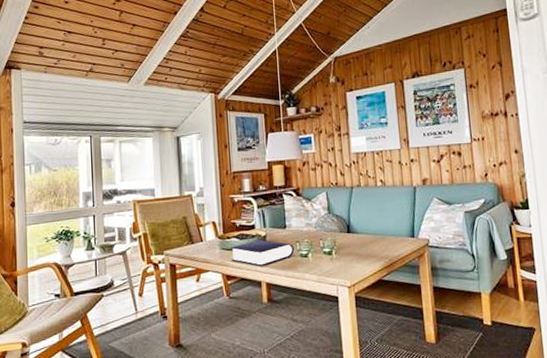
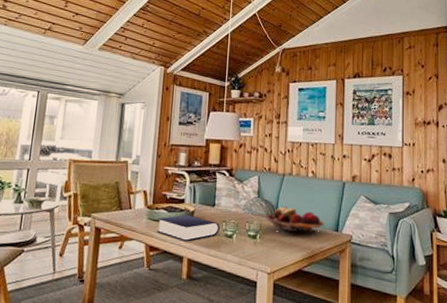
fruit basket: none [339,219,399,246] -> present [266,206,324,235]

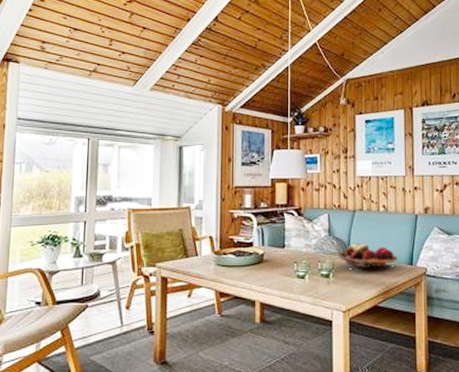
book: present [157,214,220,242] -> none [225,258,291,286]

